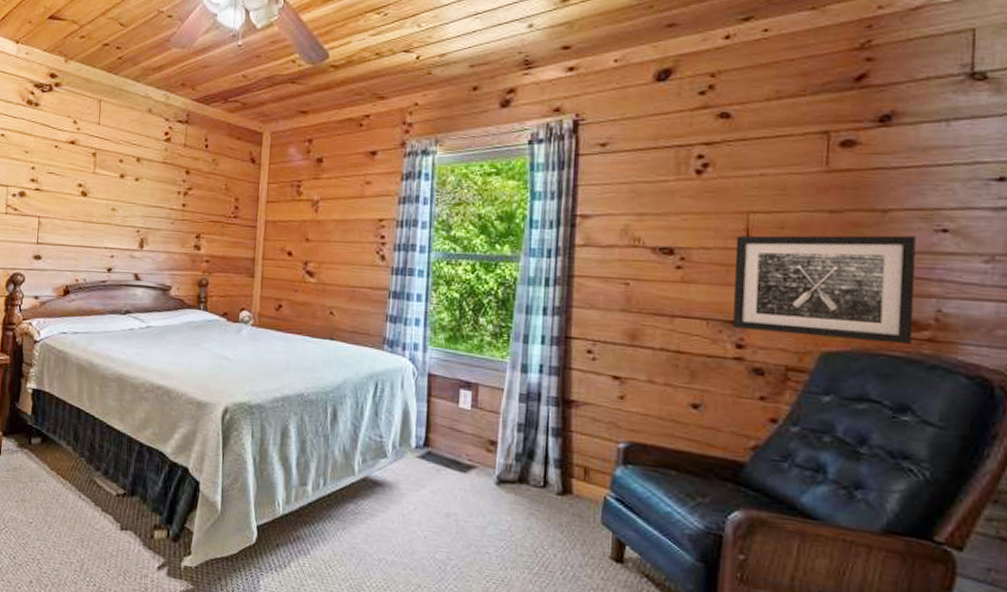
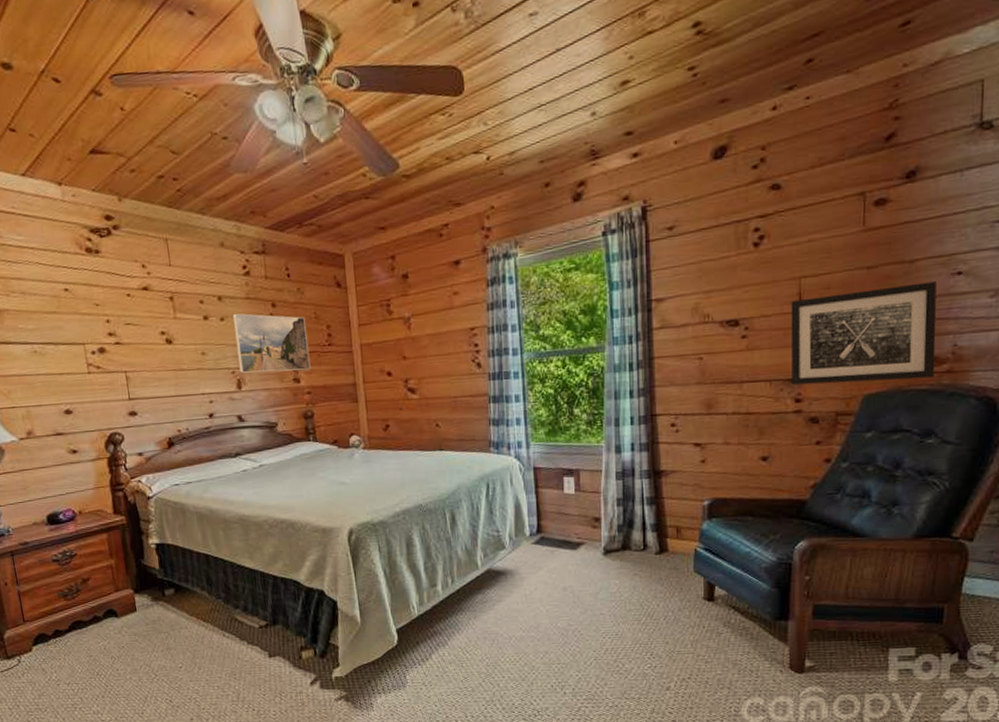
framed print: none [144,175,215,239] -> present [232,313,311,373]

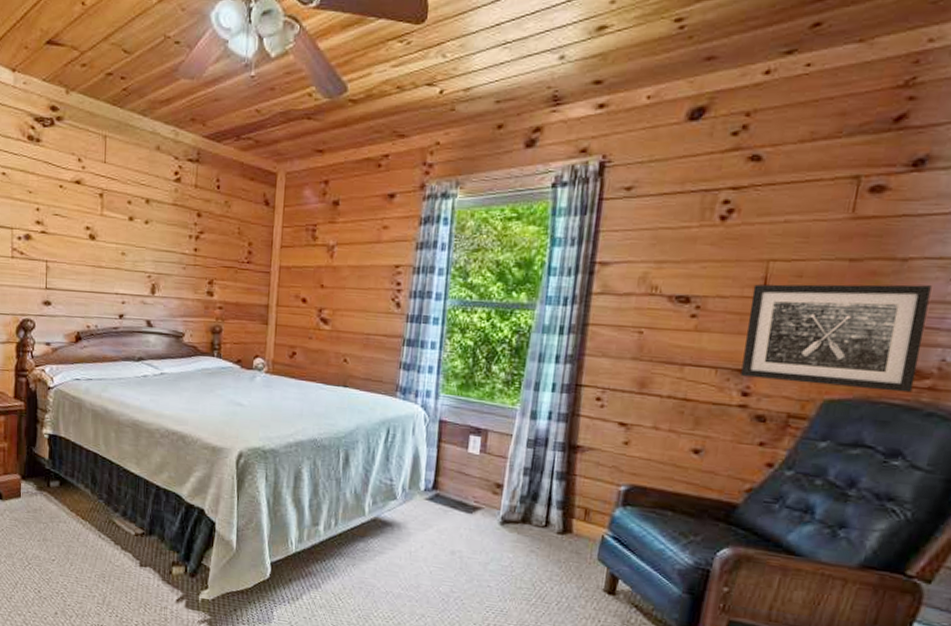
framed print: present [232,313,311,373] -> none [156,218,228,285]

